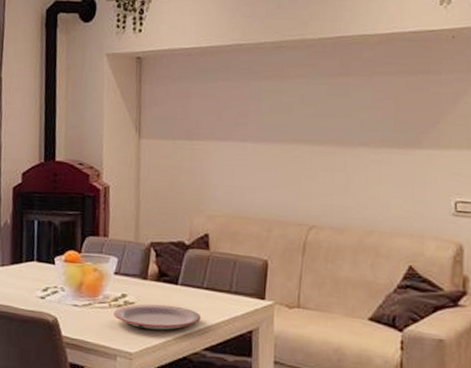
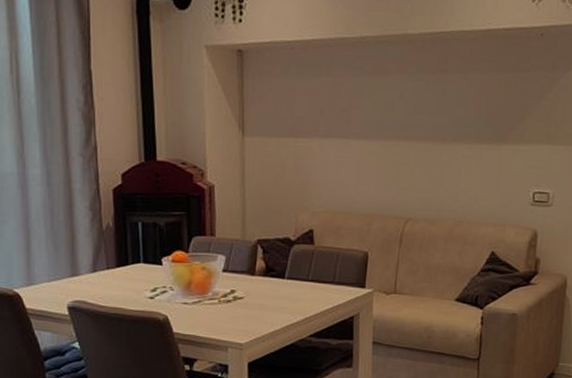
plate: present [114,303,202,331] -> none [224,297,307,321]

